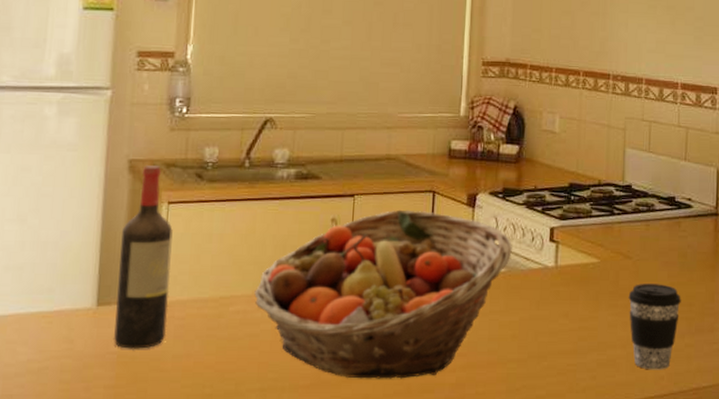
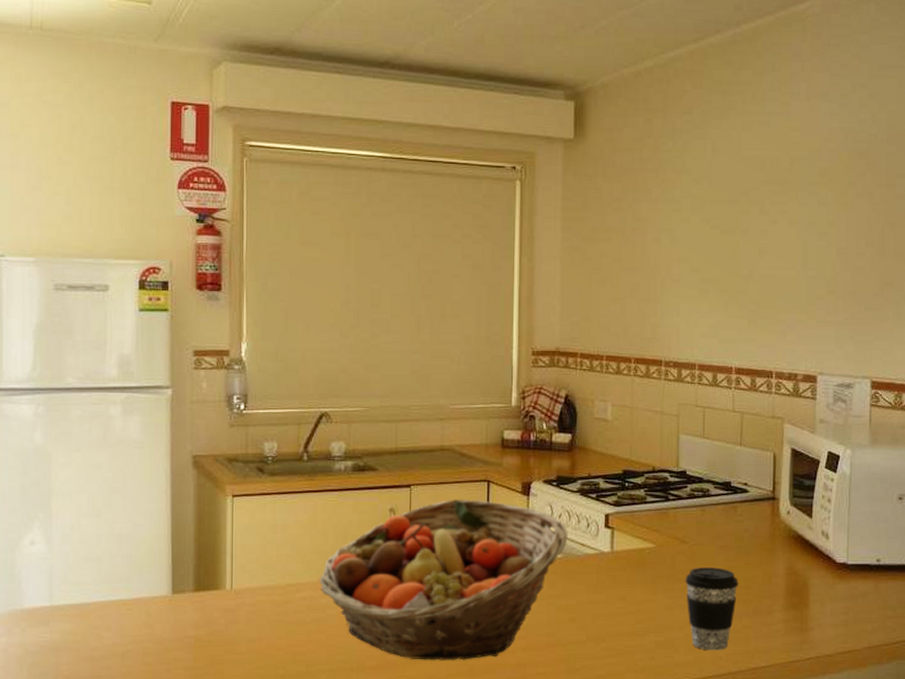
wine bottle: present [113,165,173,349] -> none [189,461,239,633]

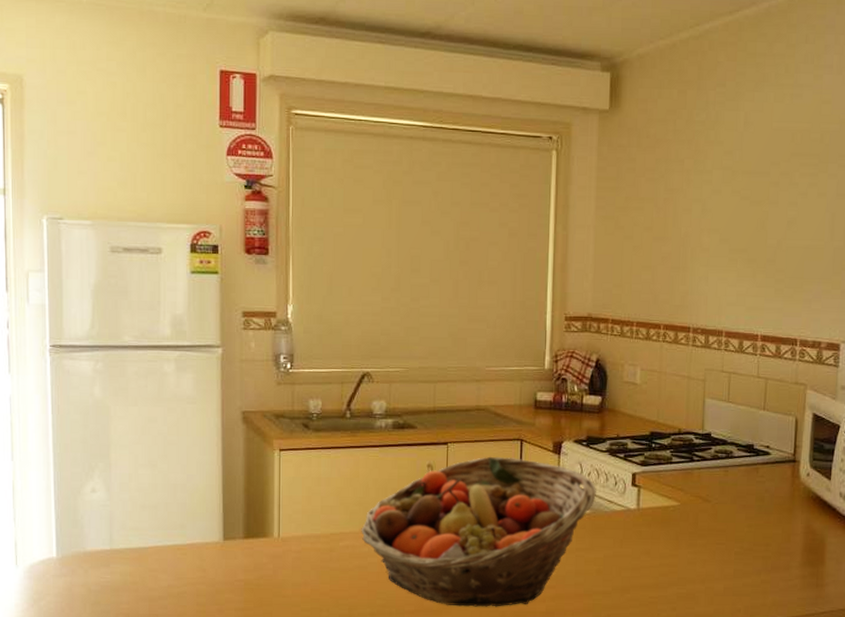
coffee cup: present [685,567,738,651] -> none [707,525,758,603]

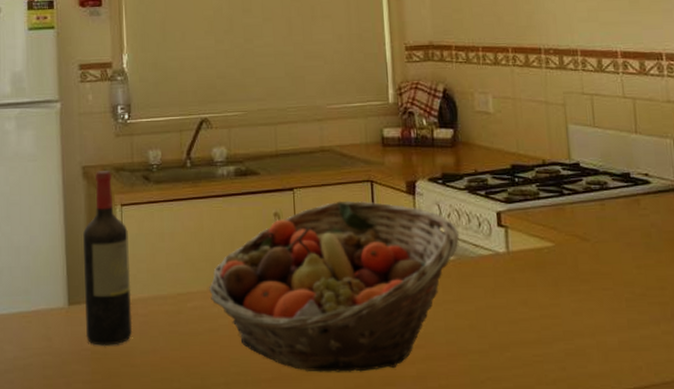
wine bottle: none [239,417,286,578] -> present [83,171,133,346]

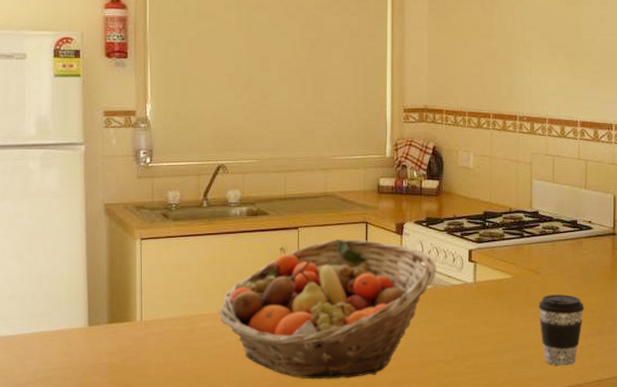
wine bottle: present [83,171,133,346] -> none [104,208,148,360]
coffee cup: none [590,267,651,360] -> present [538,294,584,366]

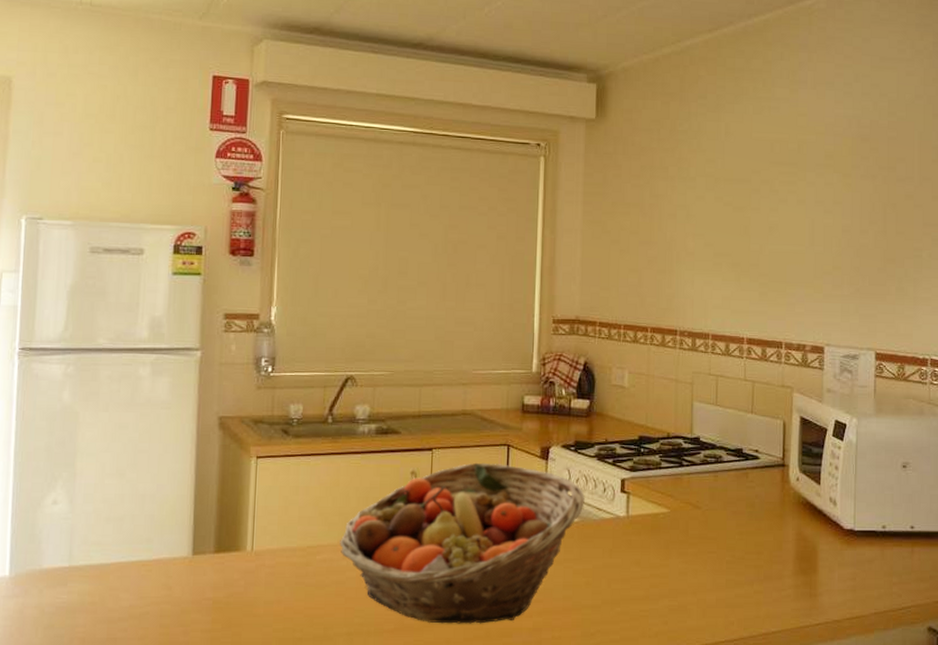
coffee cup: present [538,294,584,366] -> none [698,533,750,616]

